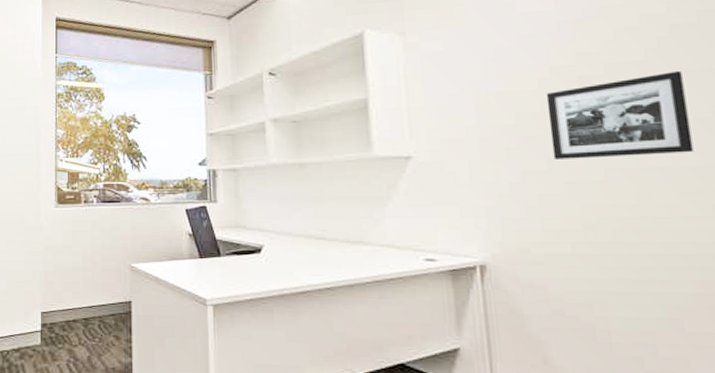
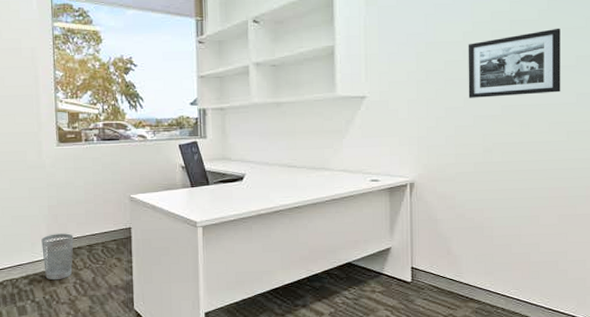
wastebasket: none [35,303,69,356] -> present [41,233,74,280]

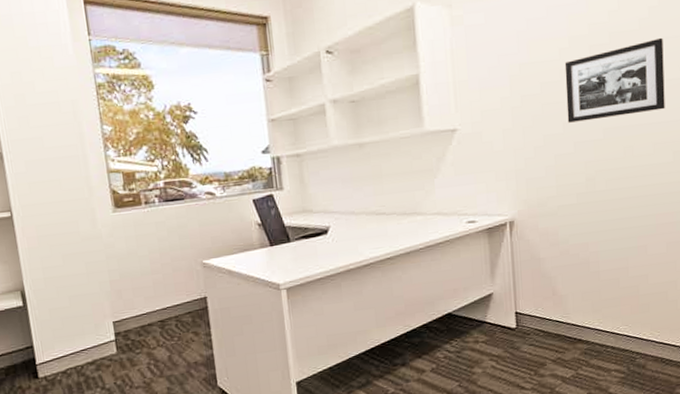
wastebasket: present [41,233,74,280] -> none [105,309,145,363]

